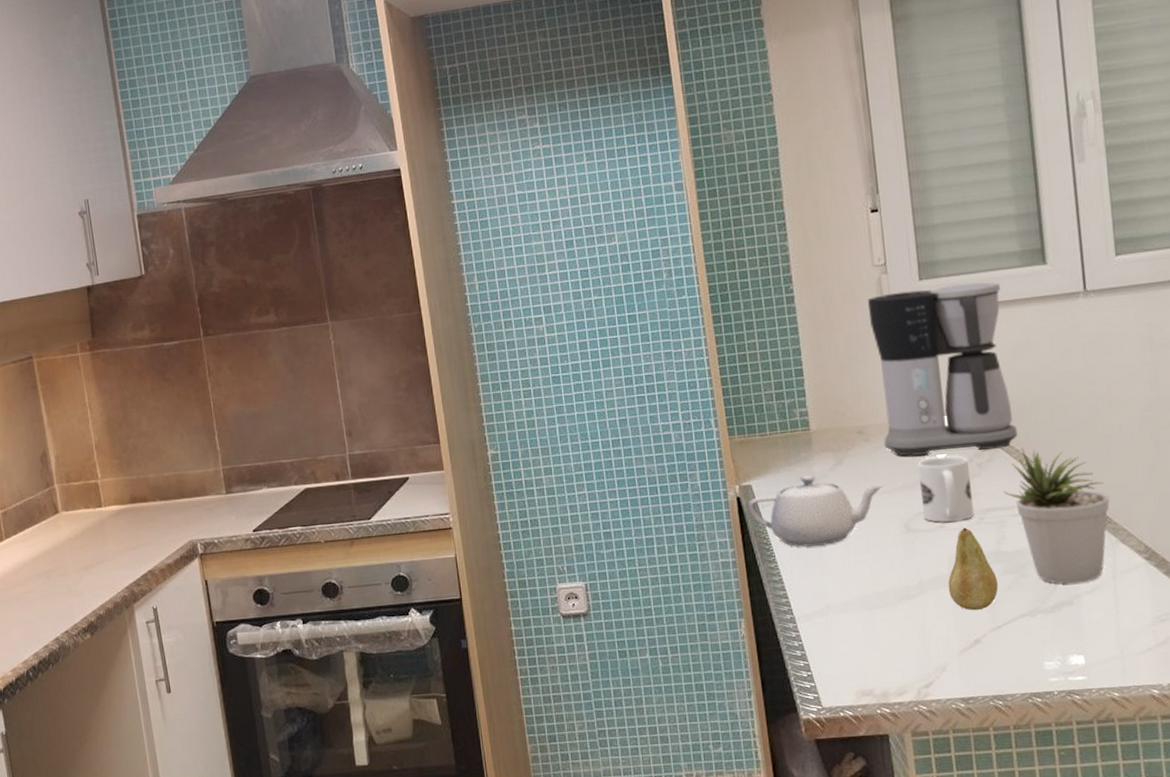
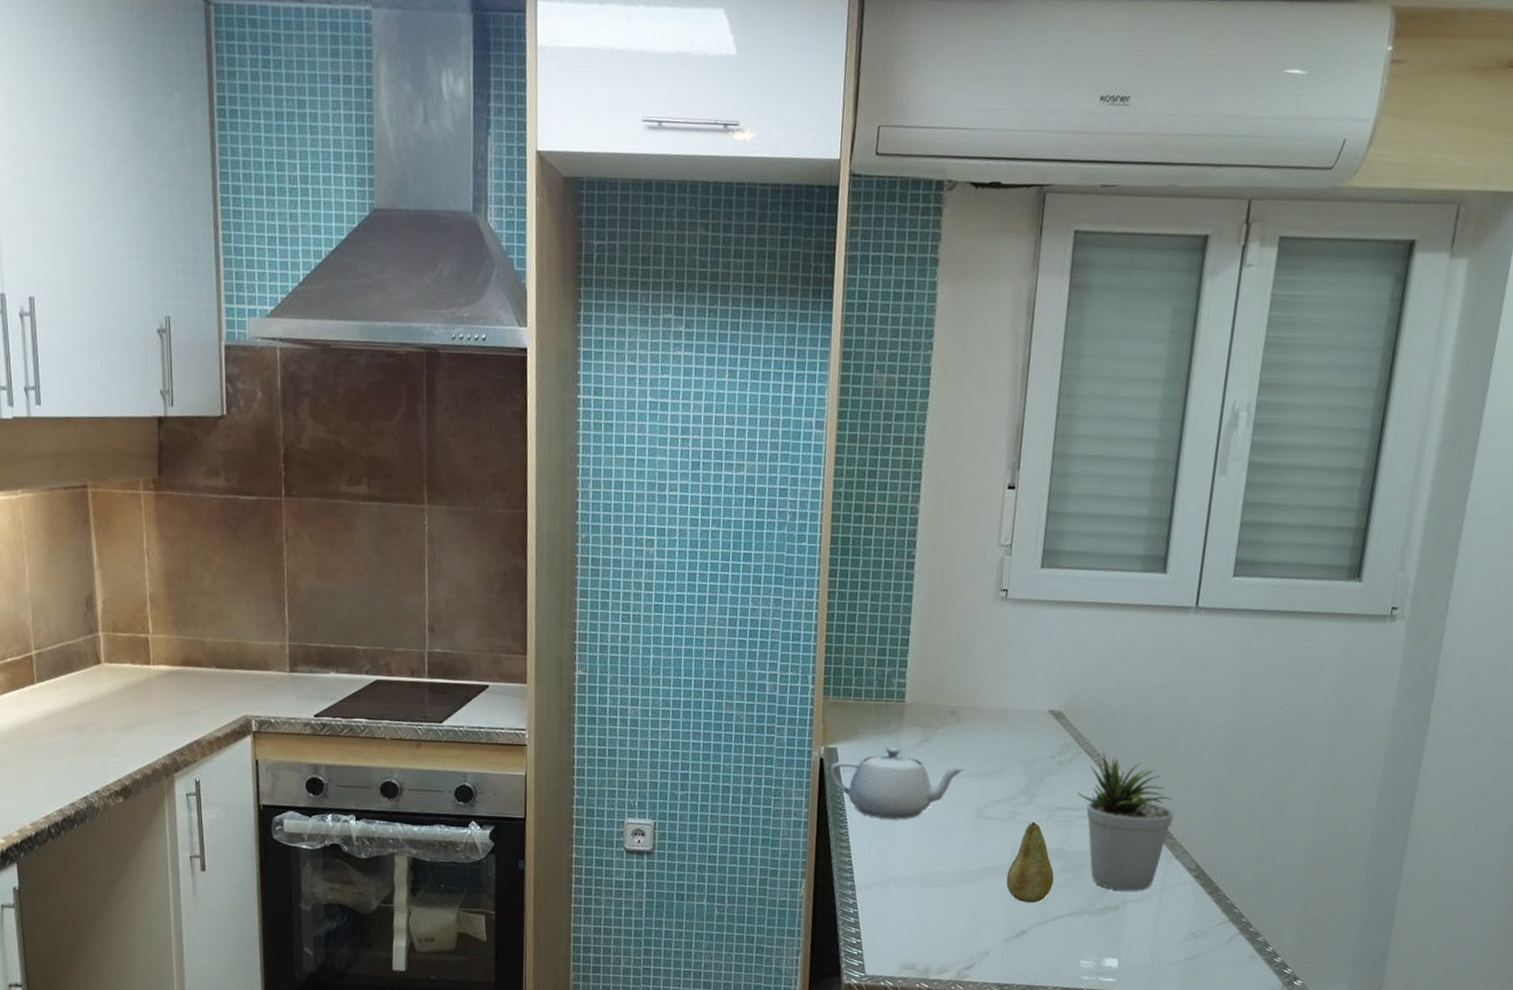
coffee maker: present [867,282,1018,457] -> none [974,576,1118,751]
mug: present [917,455,975,523] -> none [997,748,1051,815]

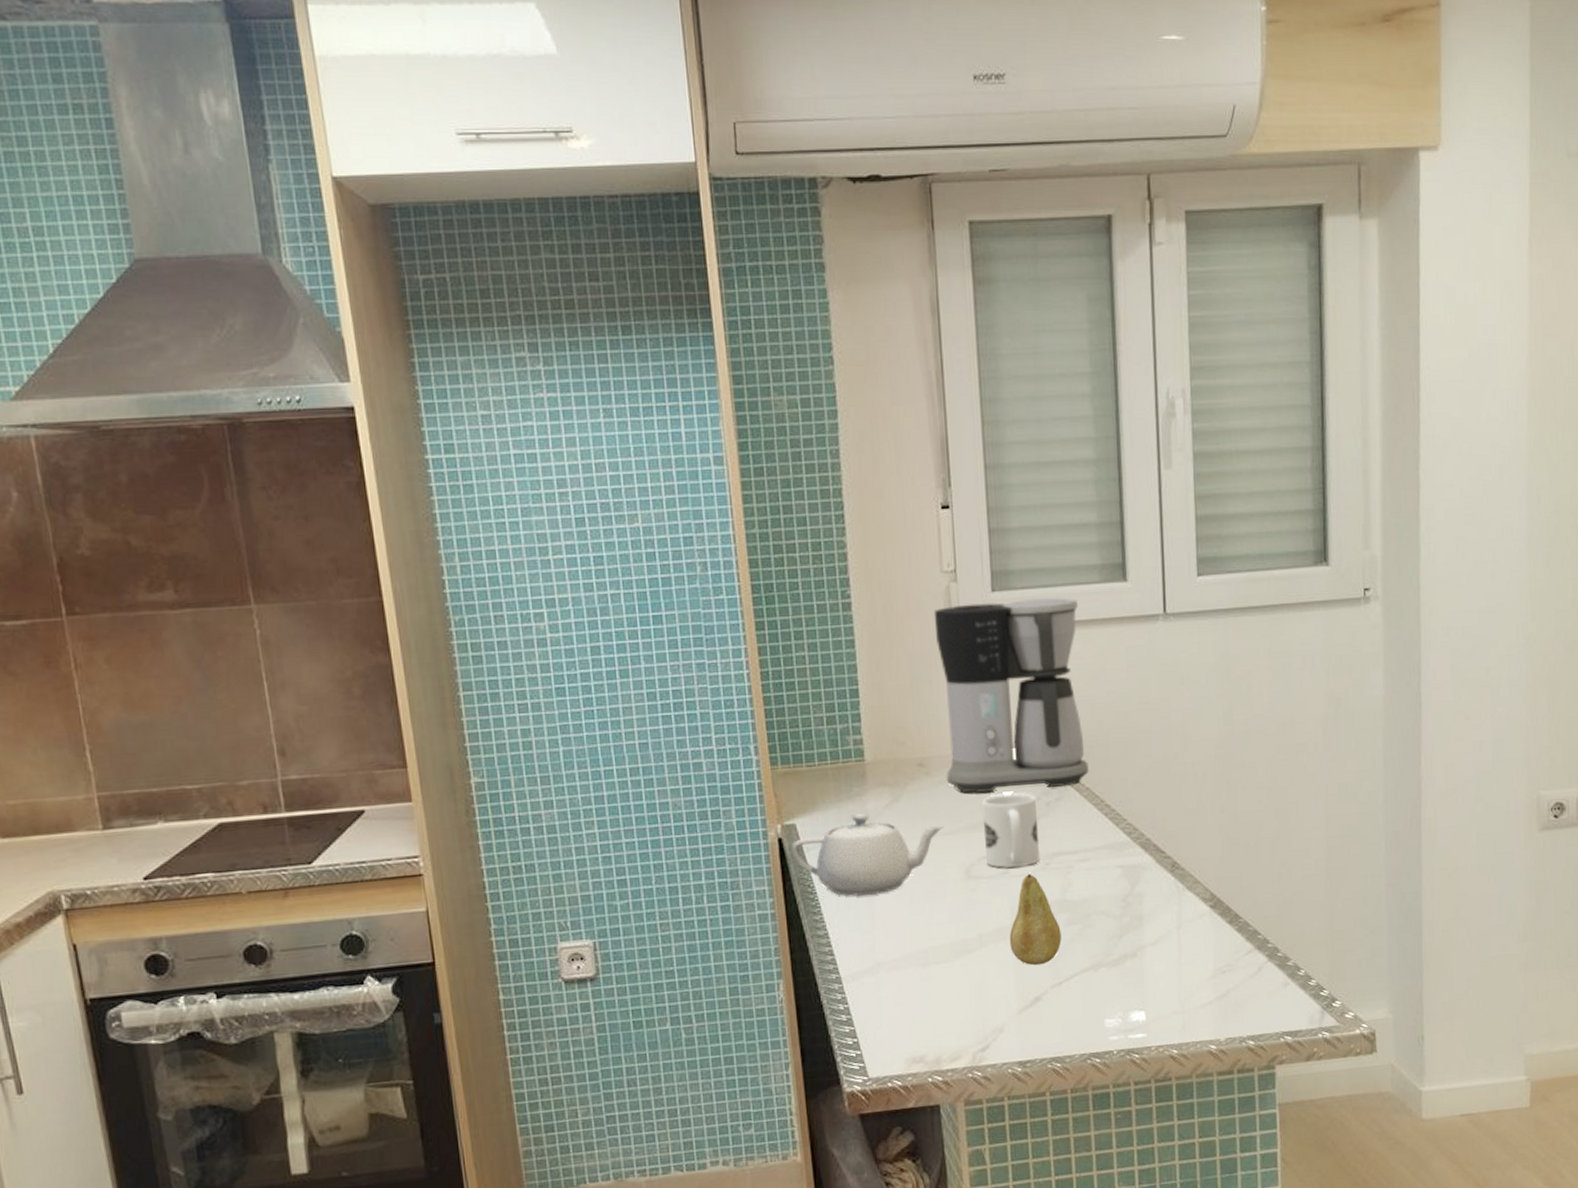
coffee maker: none [974,576,1118,751] -> present [933,598,1089,794]
mug: none [997,748,1051,815] -> present [982,793,1041,868]
potted plant: present [1077,752,1174,891] -> none [1071,785,1178,935]

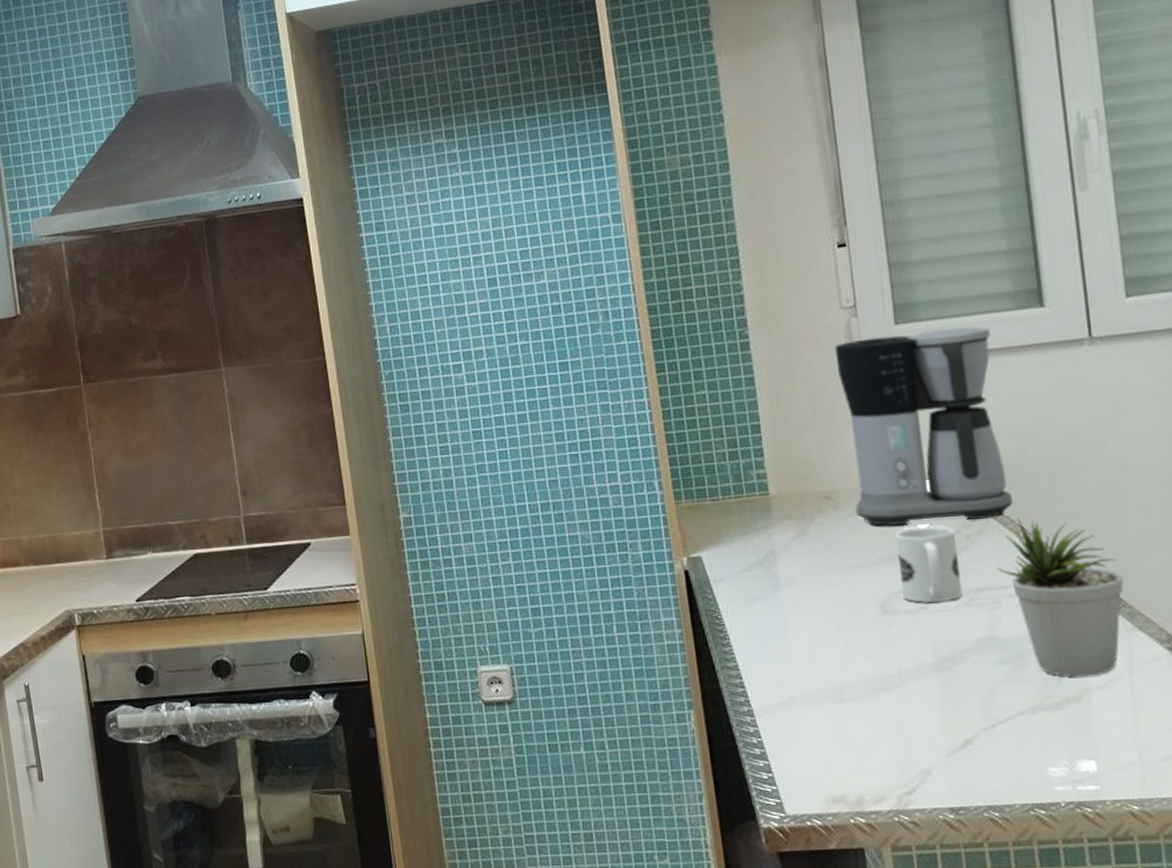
teapot: present [791,812,944,896] -> none [697,545,855,629]
fruit: present [1009,874,1062,966] -> none [932,609,992,706]
potted plant: none [1071,785,1178,935] -> present [996,517,1124,677]

